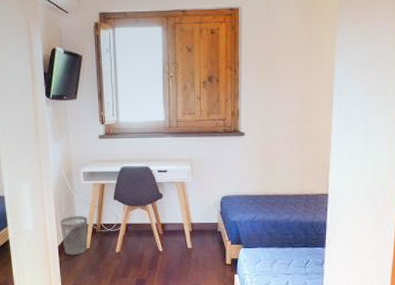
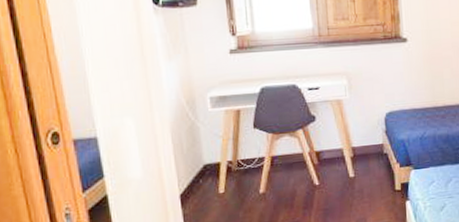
wastebasket: present [60,216,88,256] -> none [181,152,221,205]

